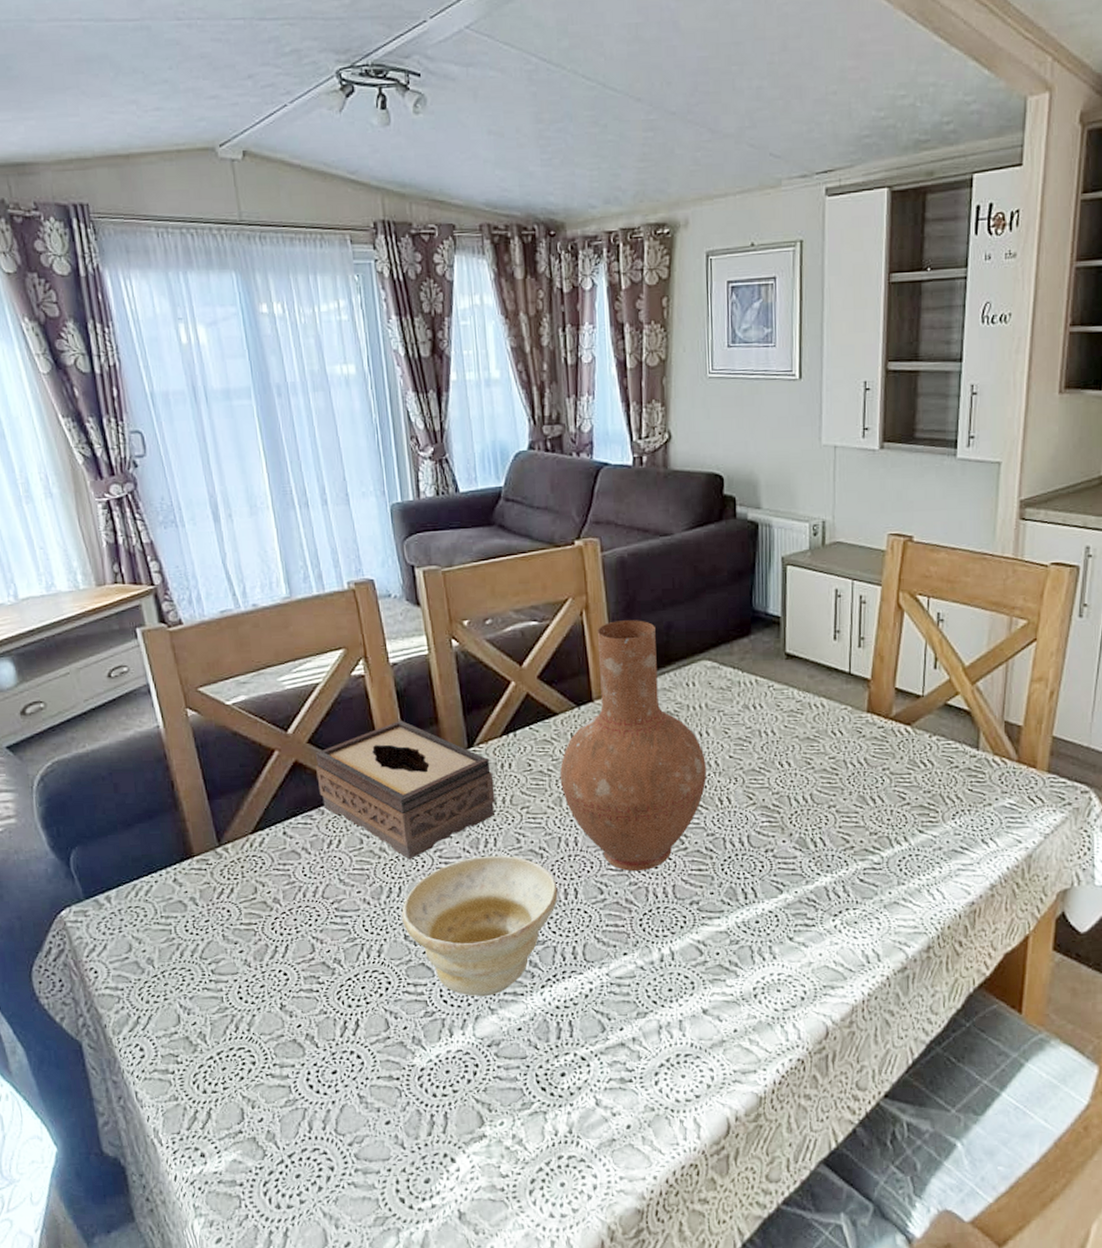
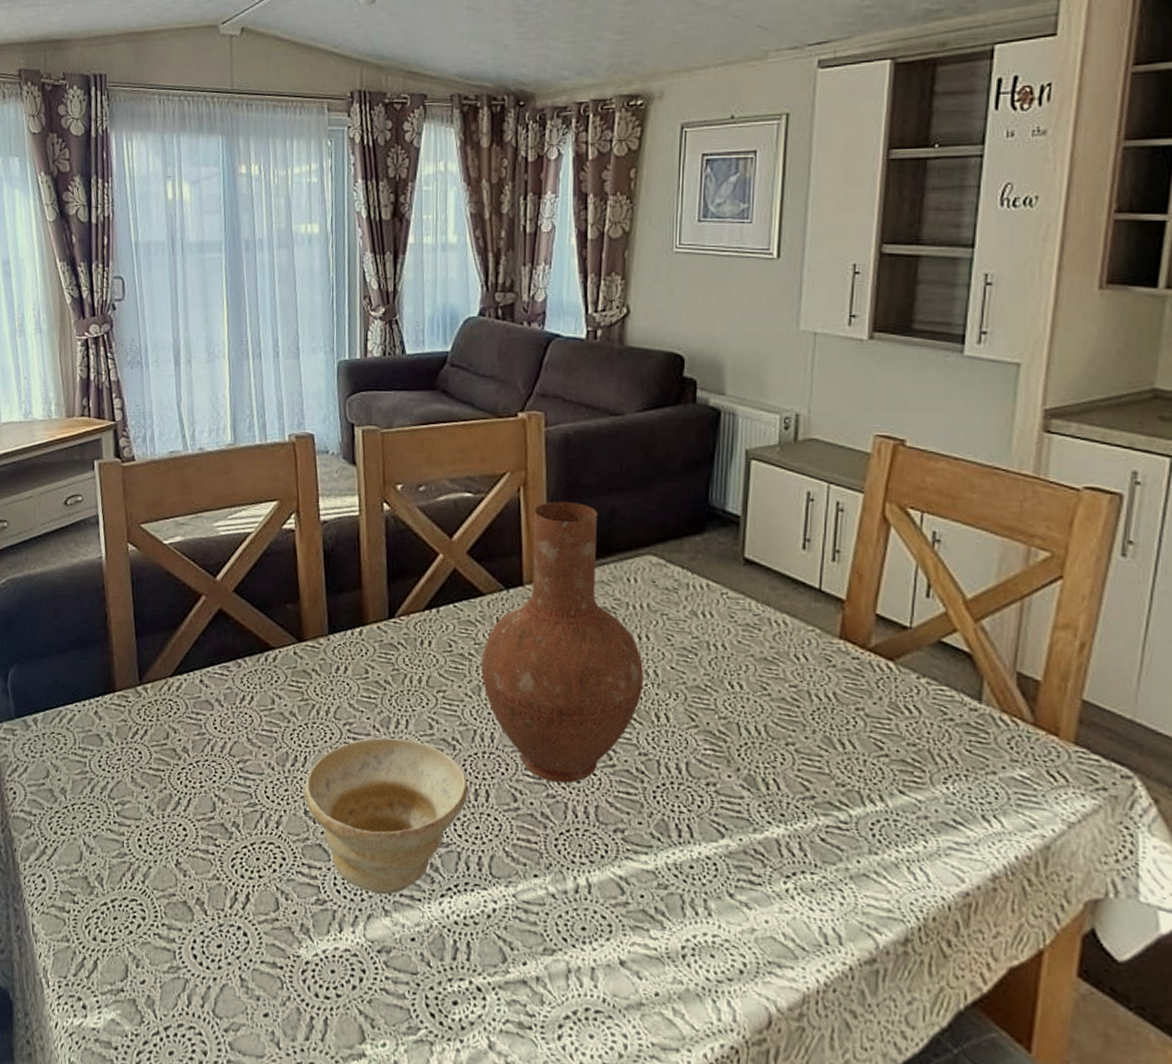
tissue box: present [315,720,495,860] -> none [238,580,412,729]

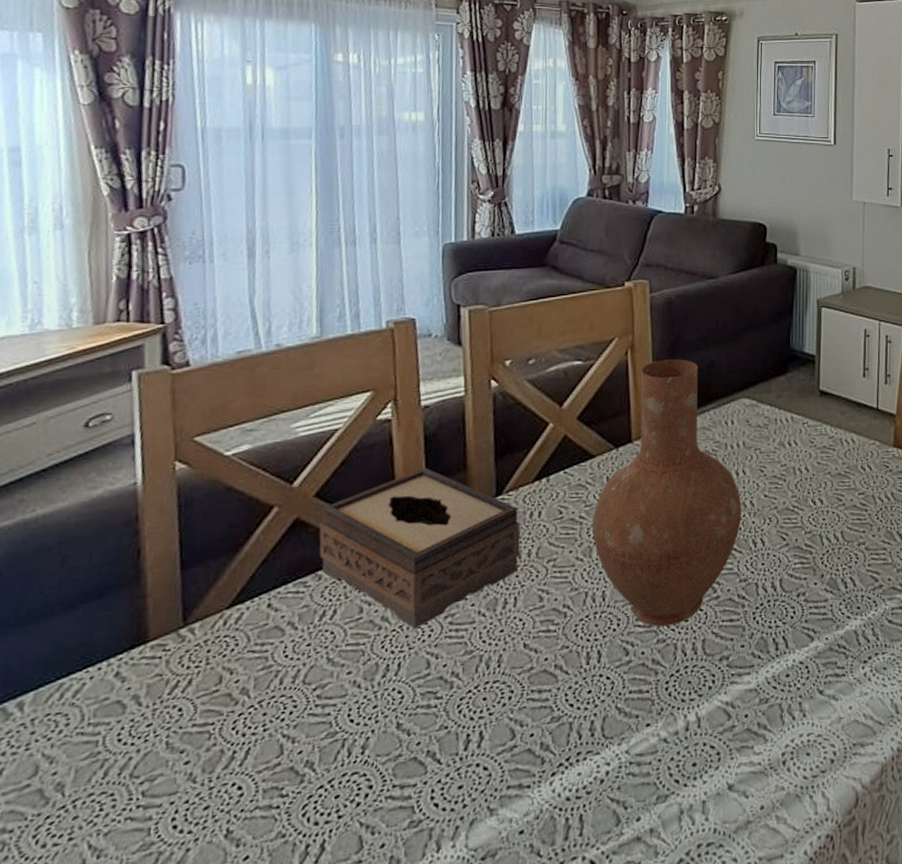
tissue box: none [238,580,412,729] -> present [319,467,521,629]
bowl: present [304,737,468,895] -> none [396,616,580,795]

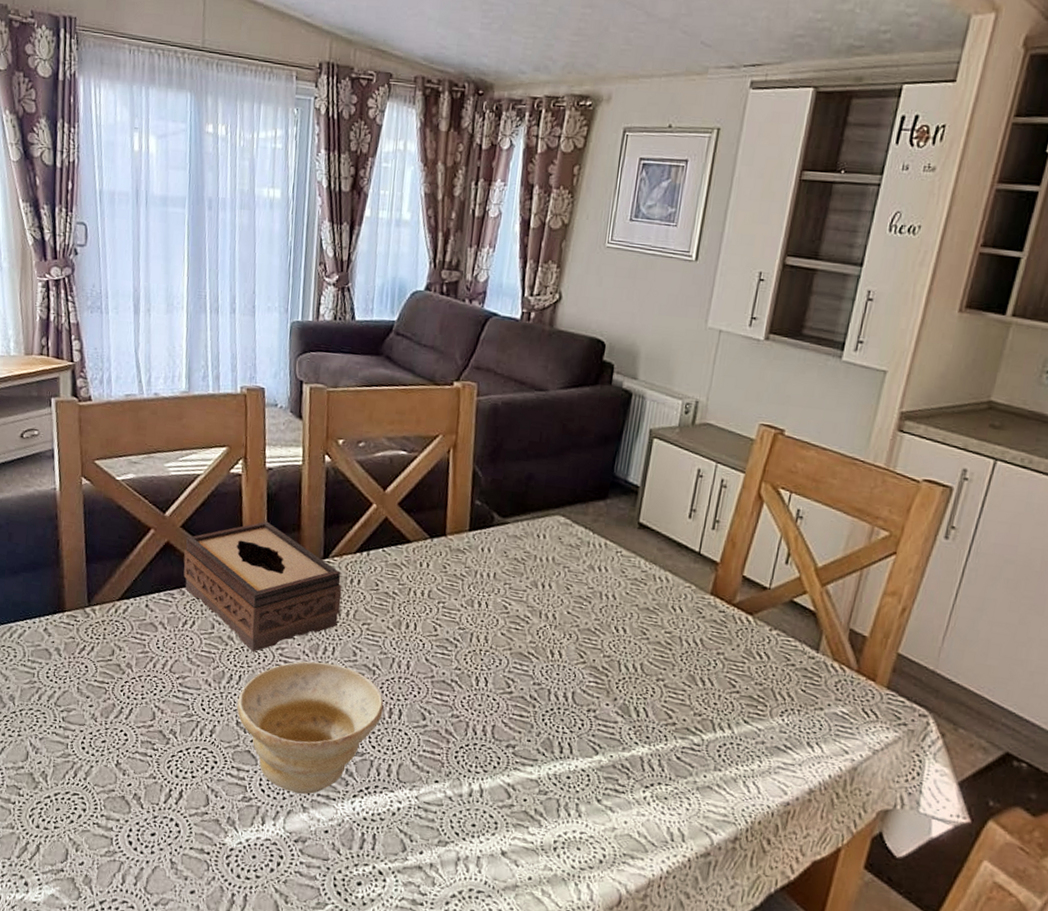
bowl: none [396,616,580,795] -> present [237,661,384,795]
vase: present [592,359,742,627] -> none [403,463,545,706]

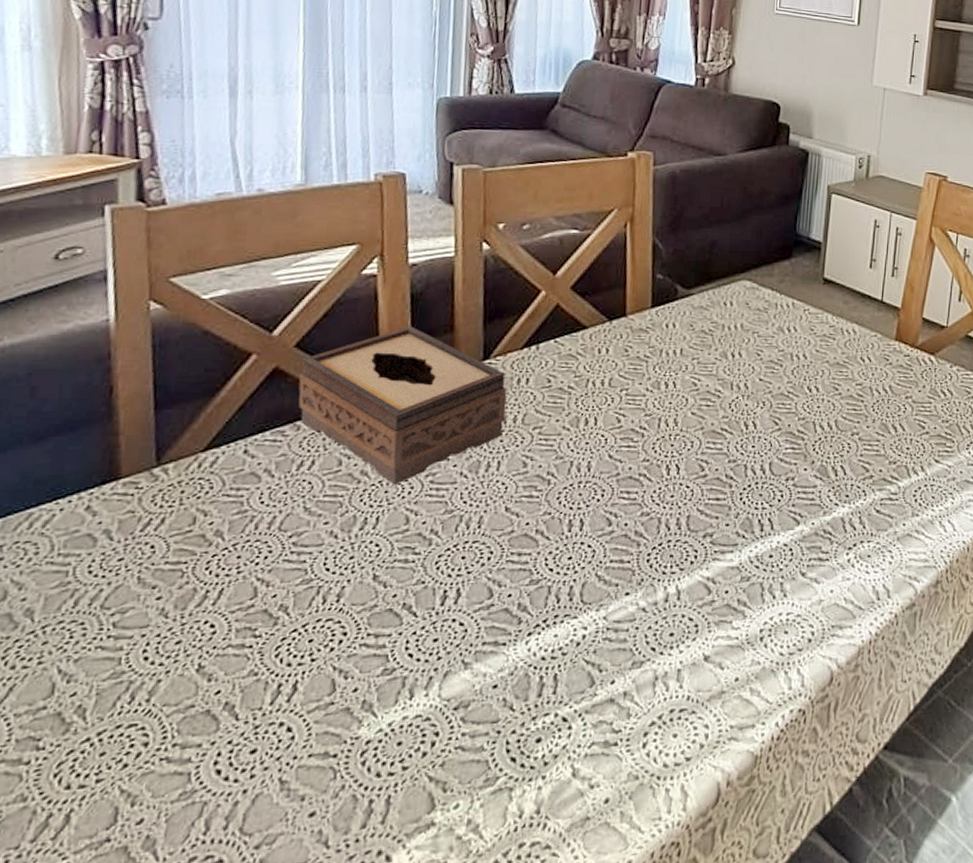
bowl: present [237,661,384,795] -> none [373,480,562,649]

